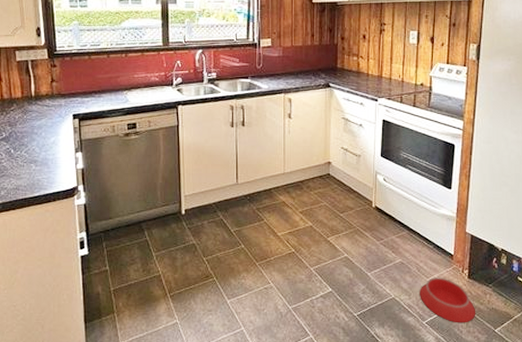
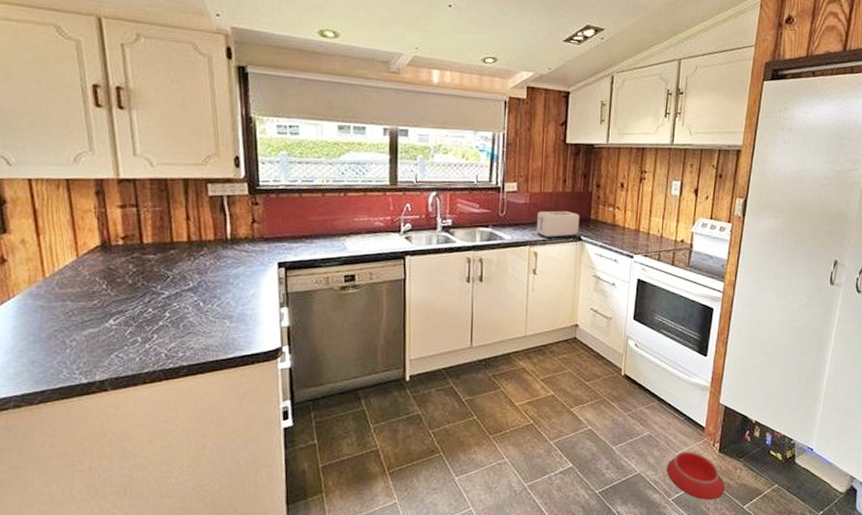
toaster: none [289,61,328,86] -> present [536,210,580,239]

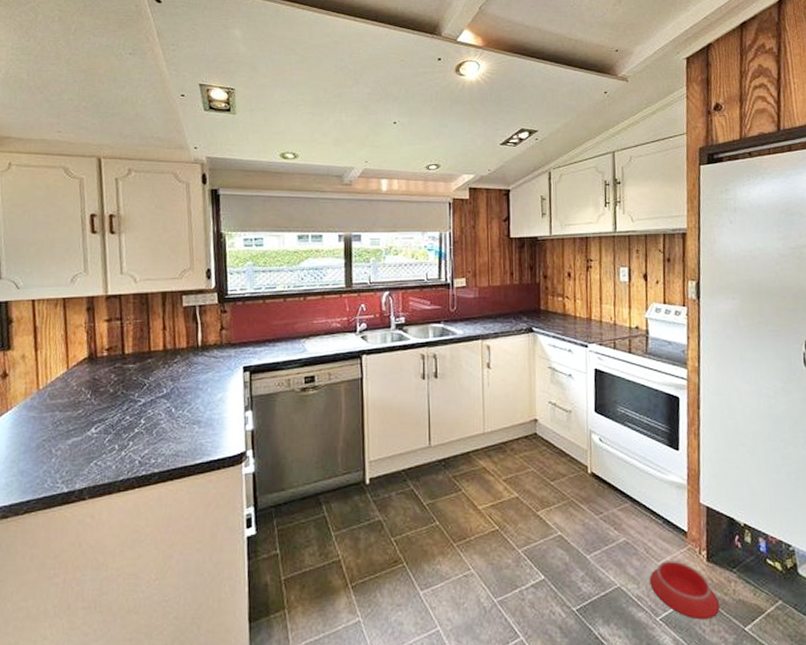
toaster: present [536,210,580,239] -> none [487,303,530,332]

